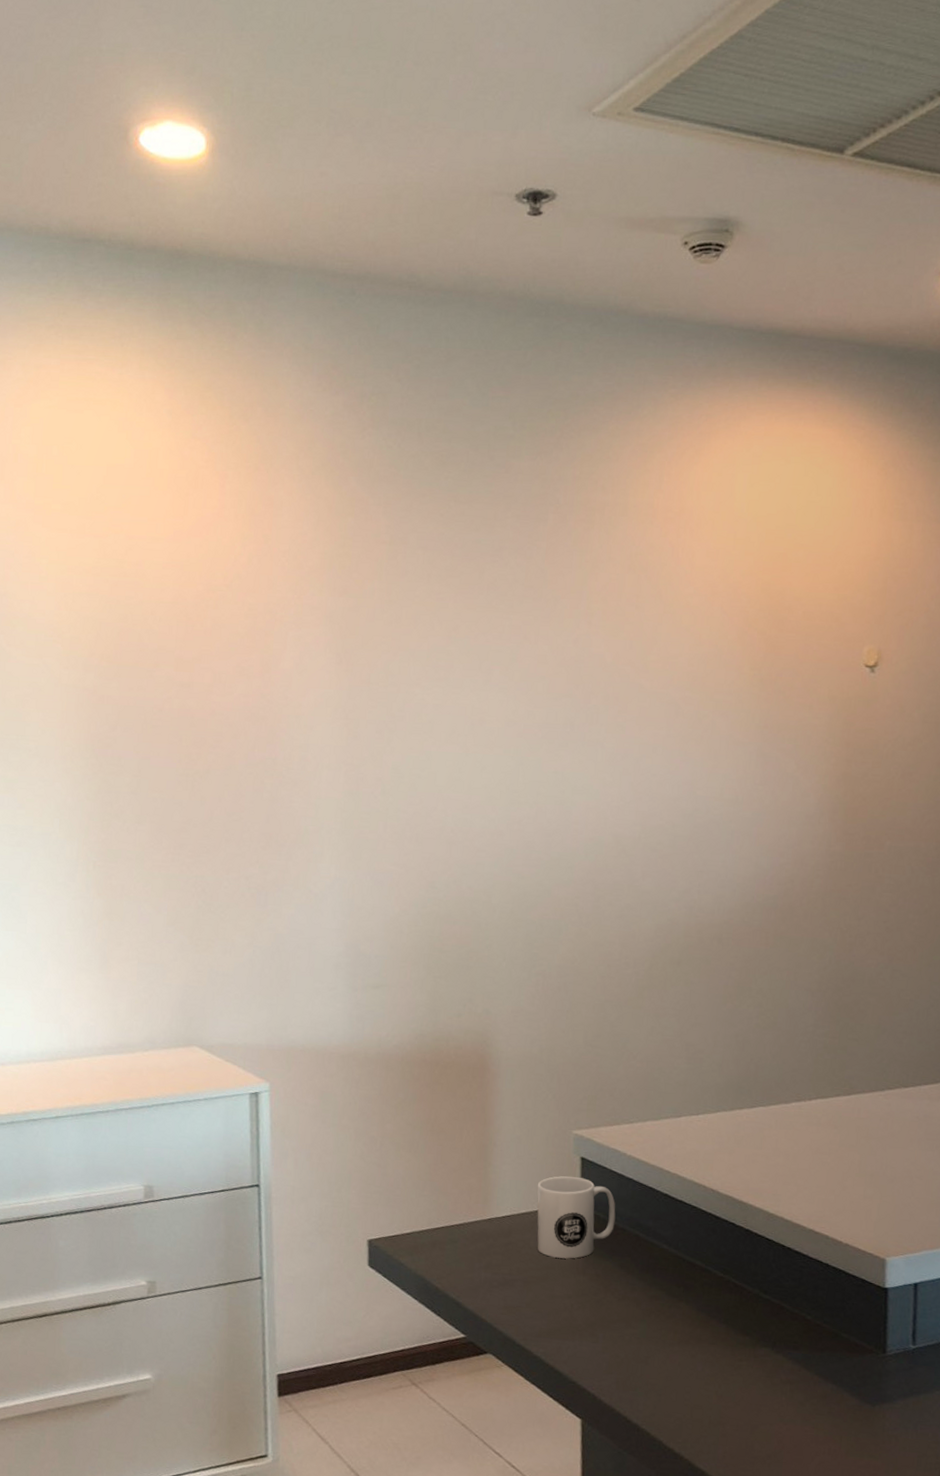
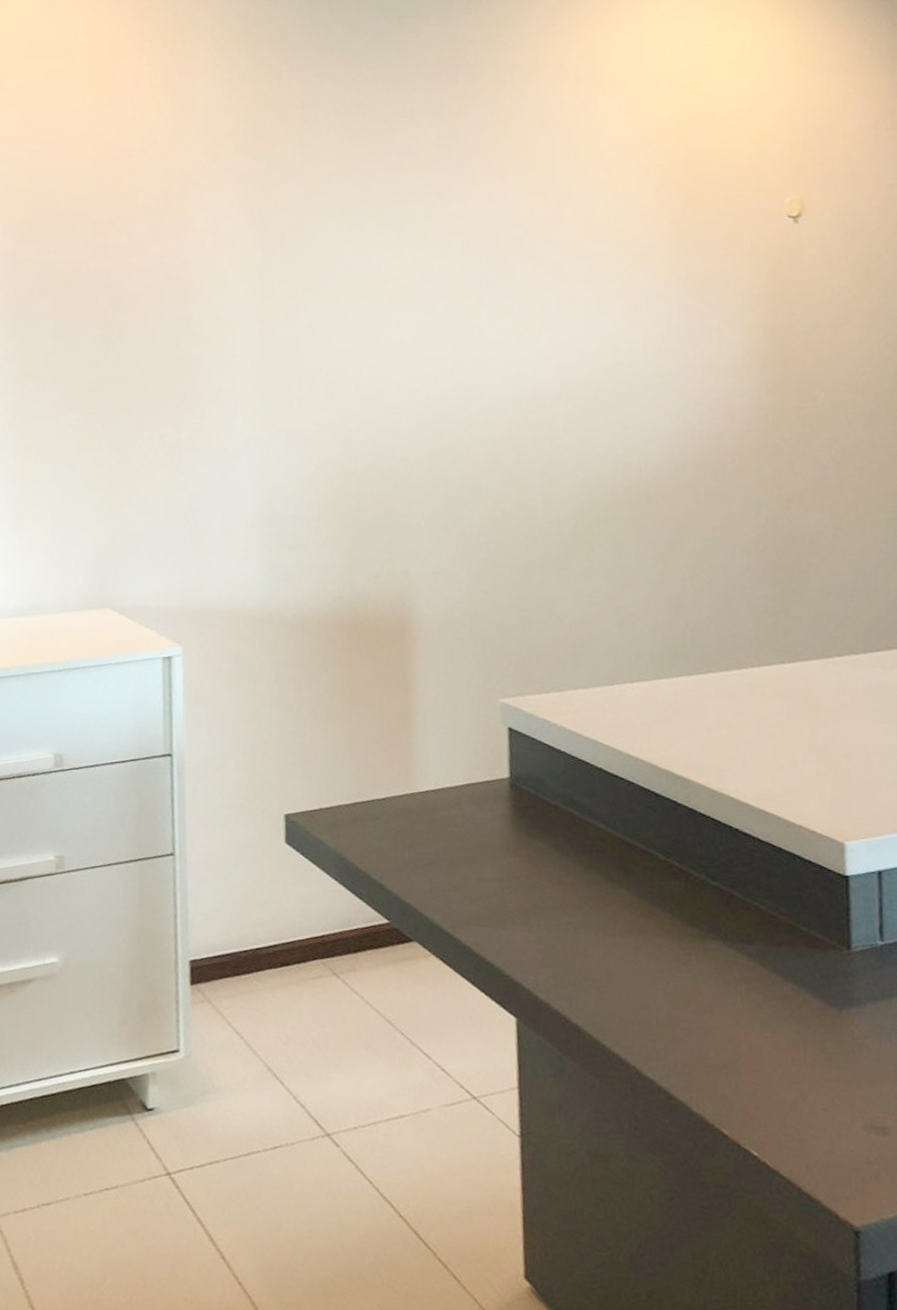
mug: present [537,1176,616,1259] -> none [462,747,547,838]

